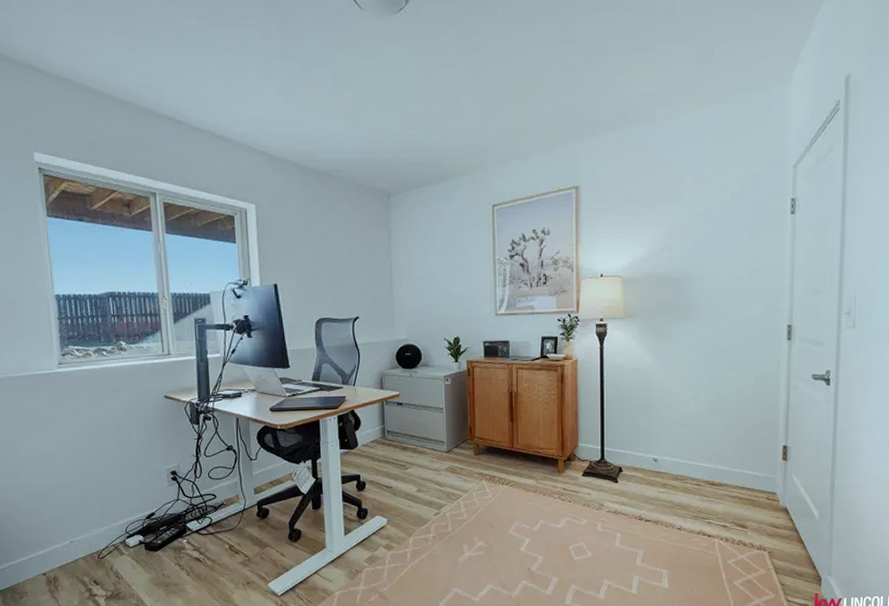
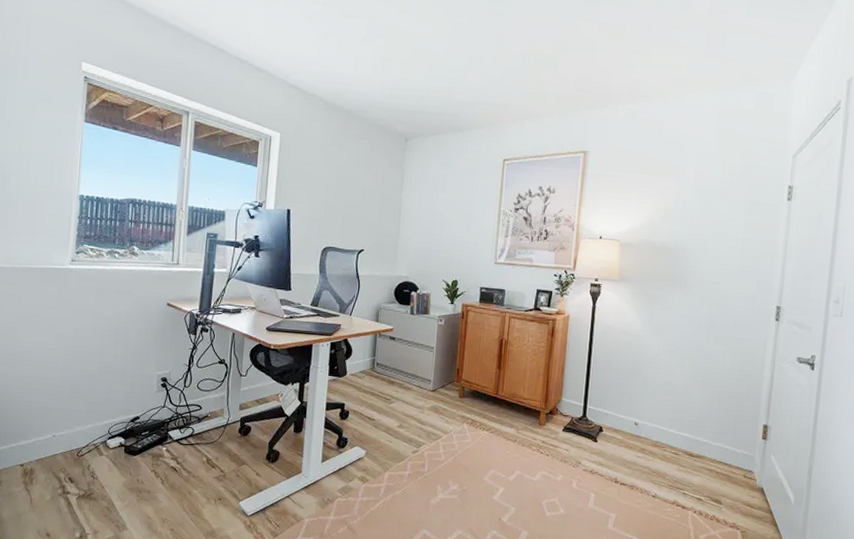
books: none [413,350,436,378] -> present [409,289,431,316]

